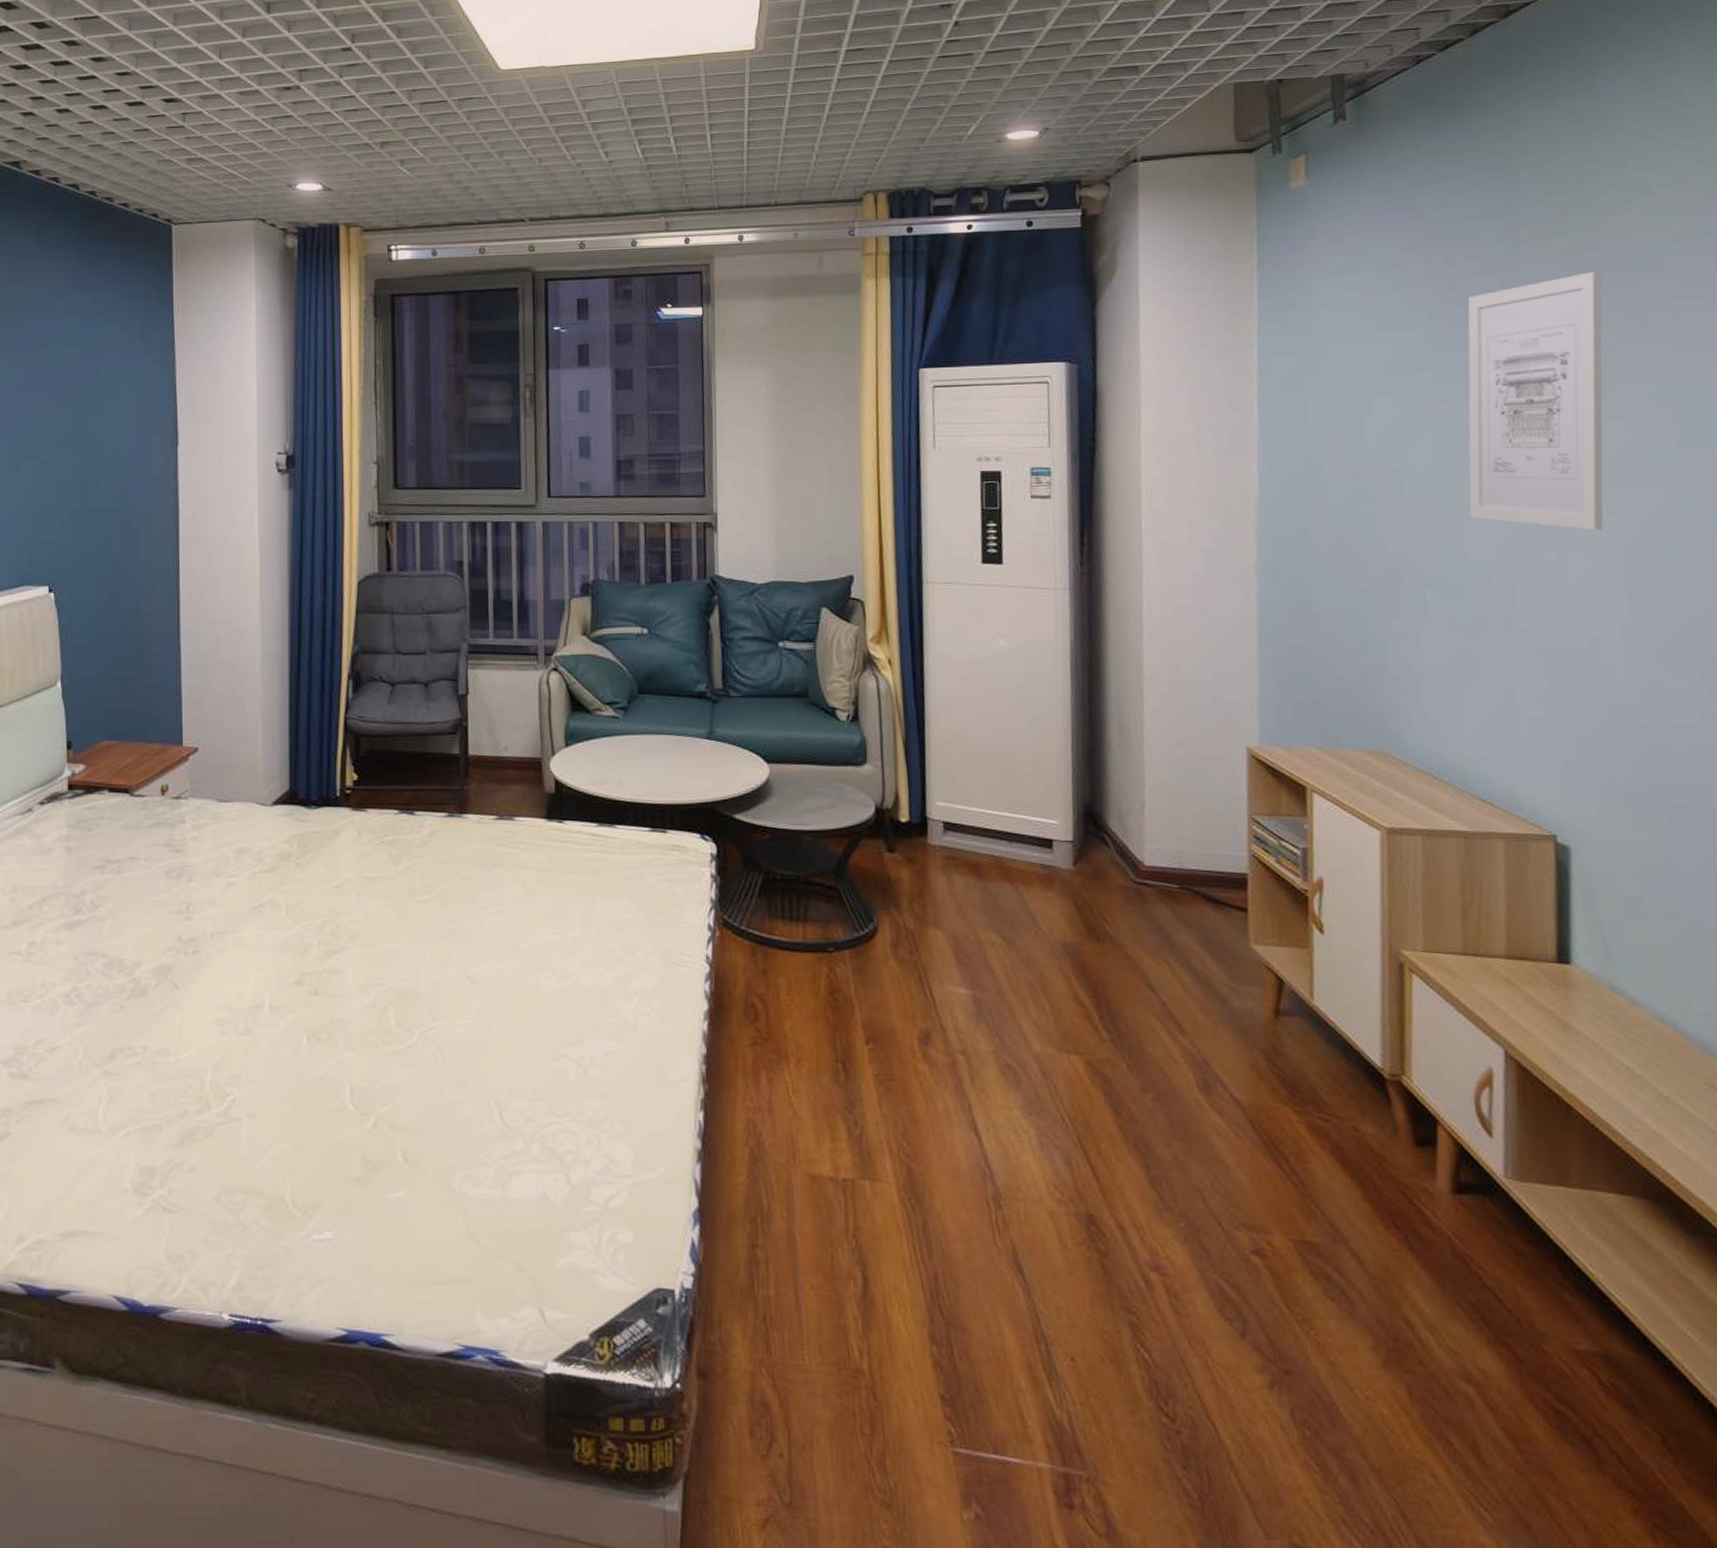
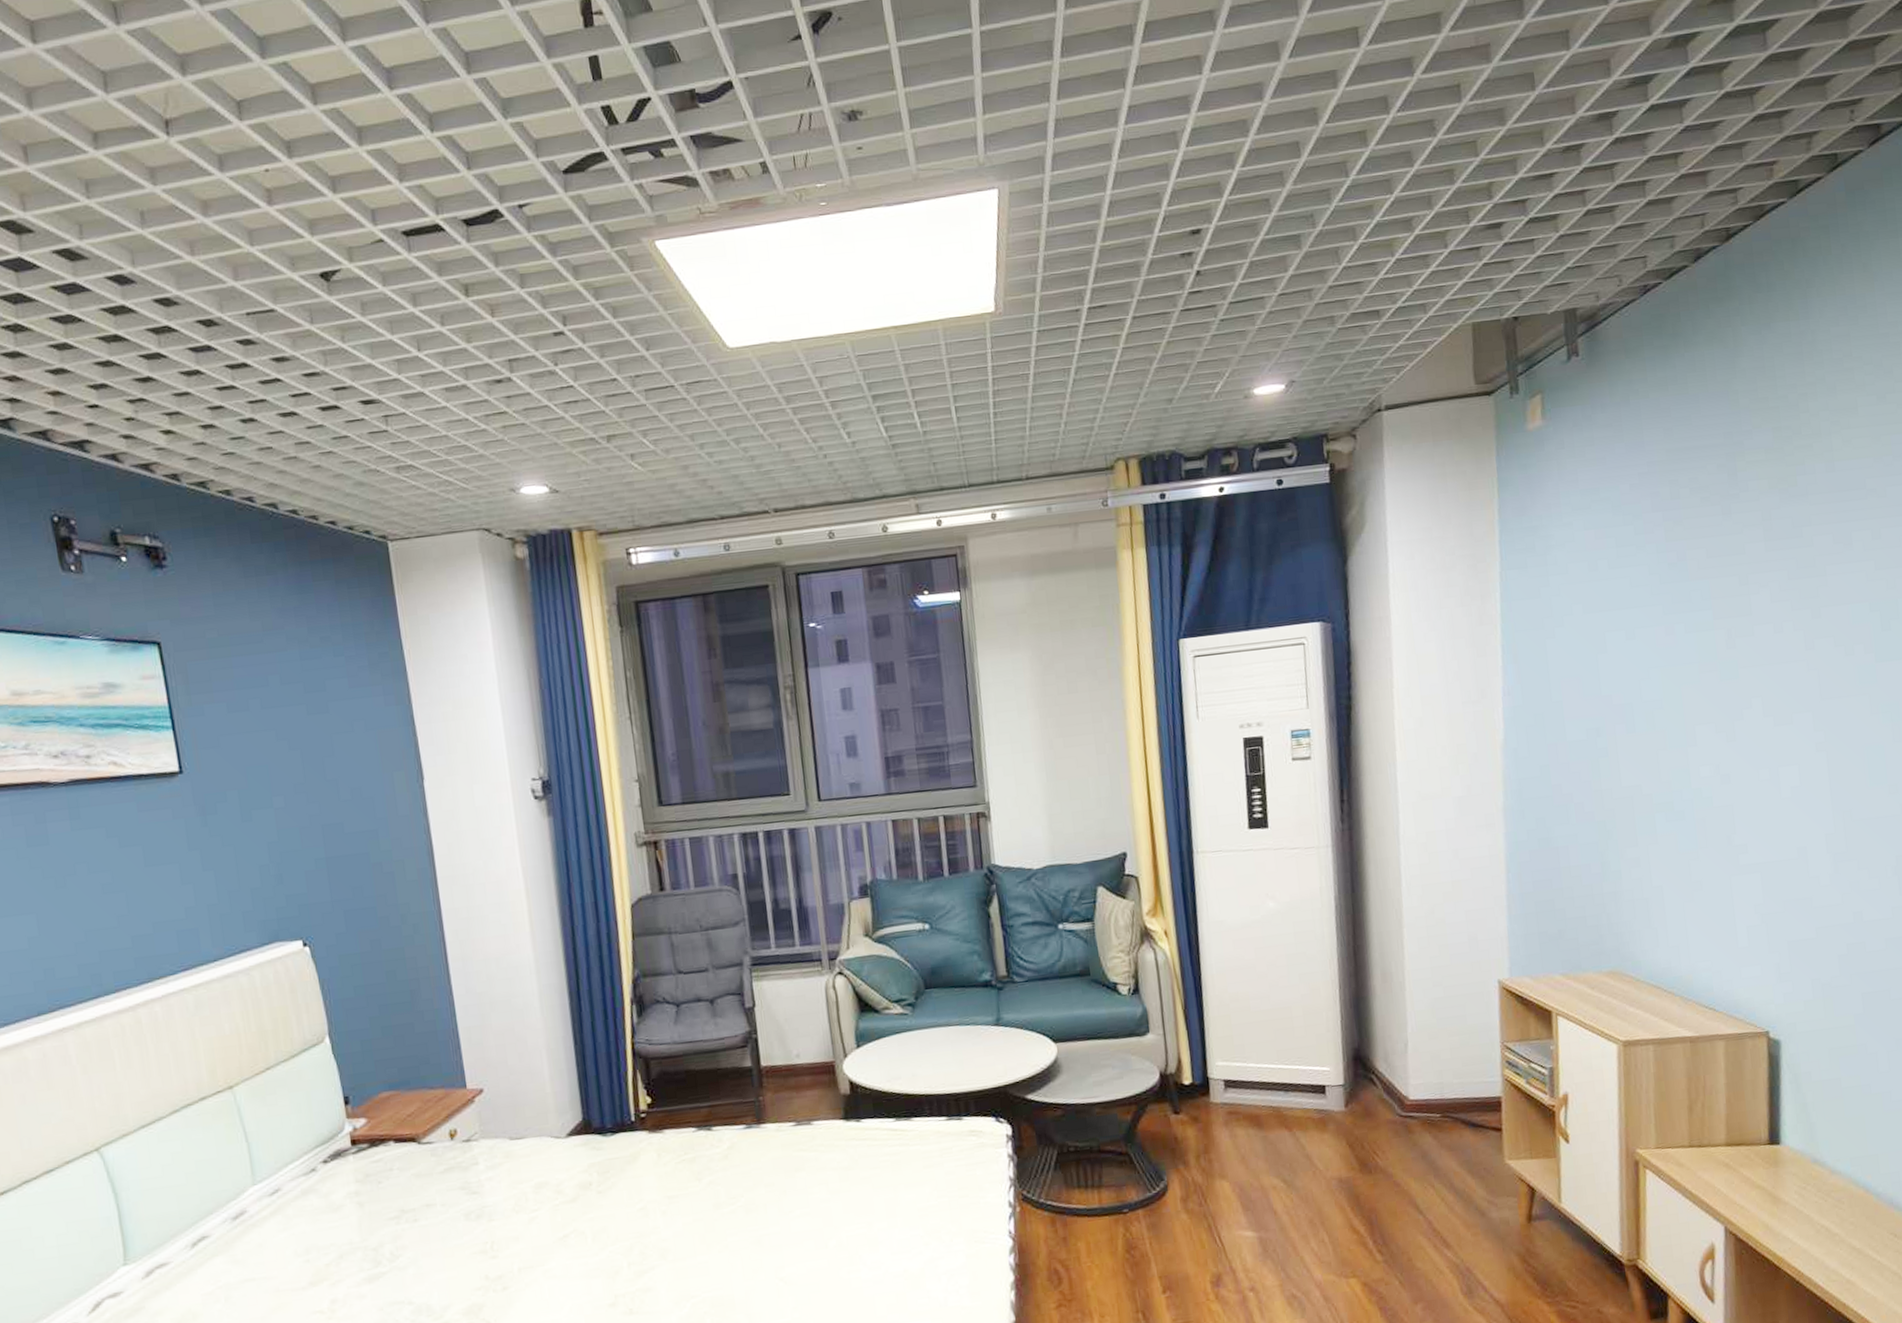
wall art: present [1467,270,1604,530] -> none [1692,494,1812,747]

